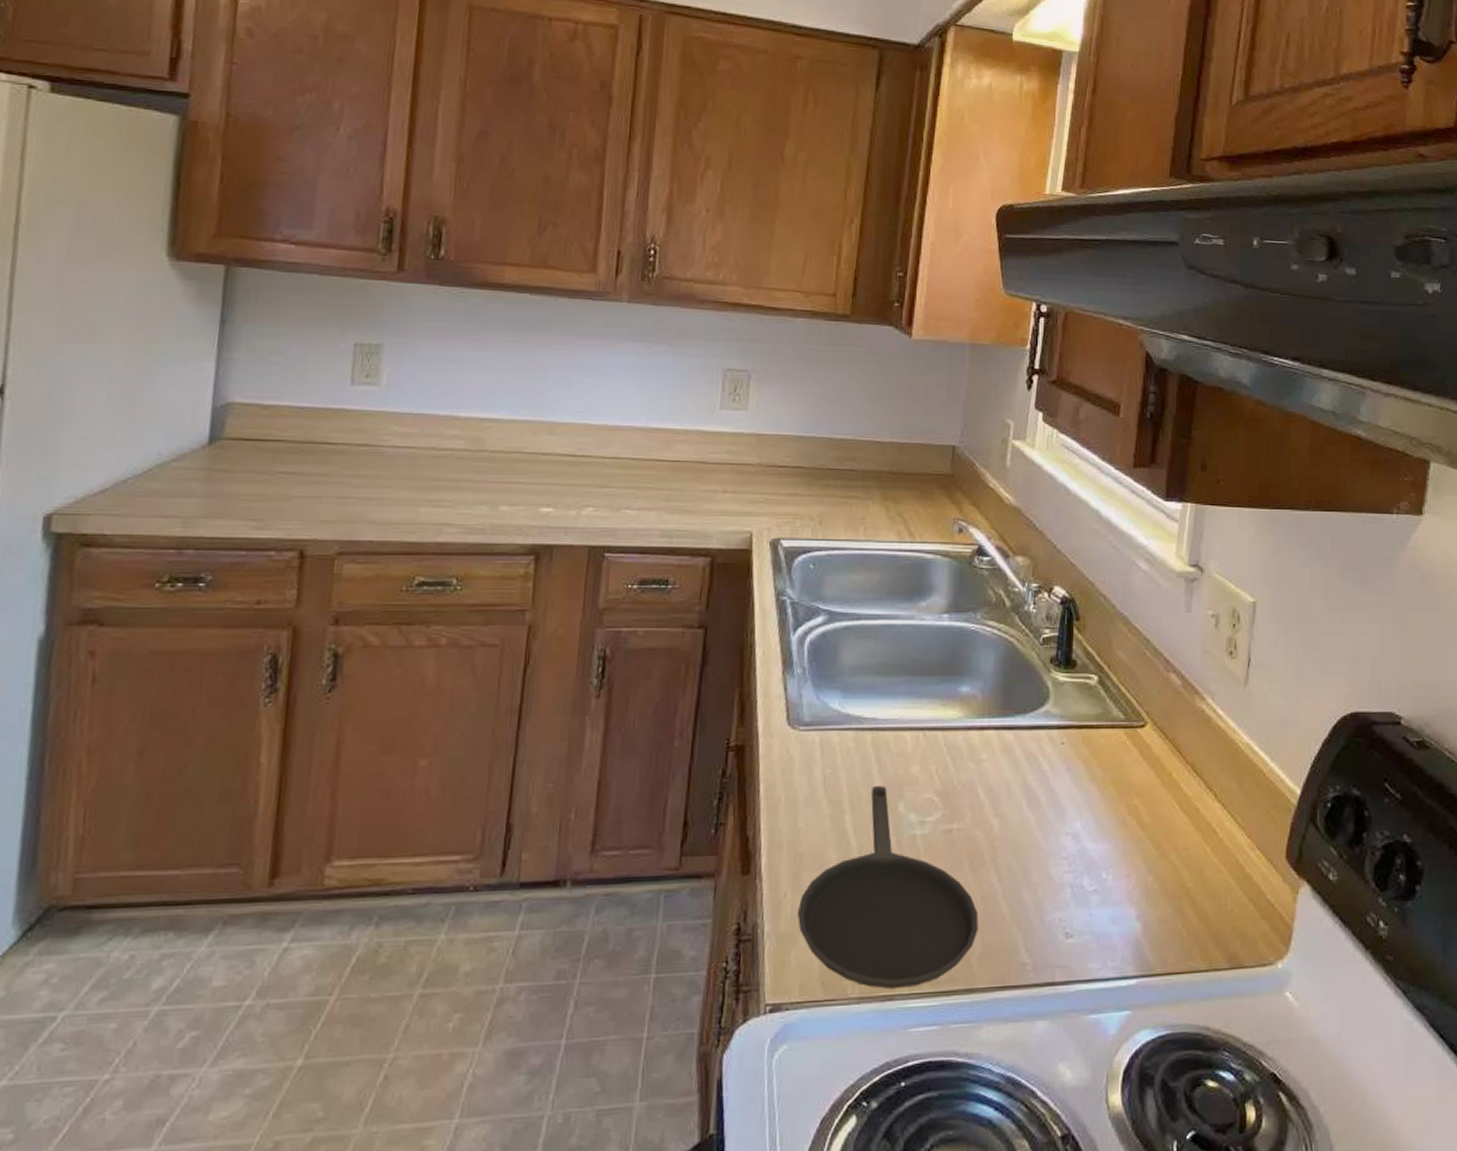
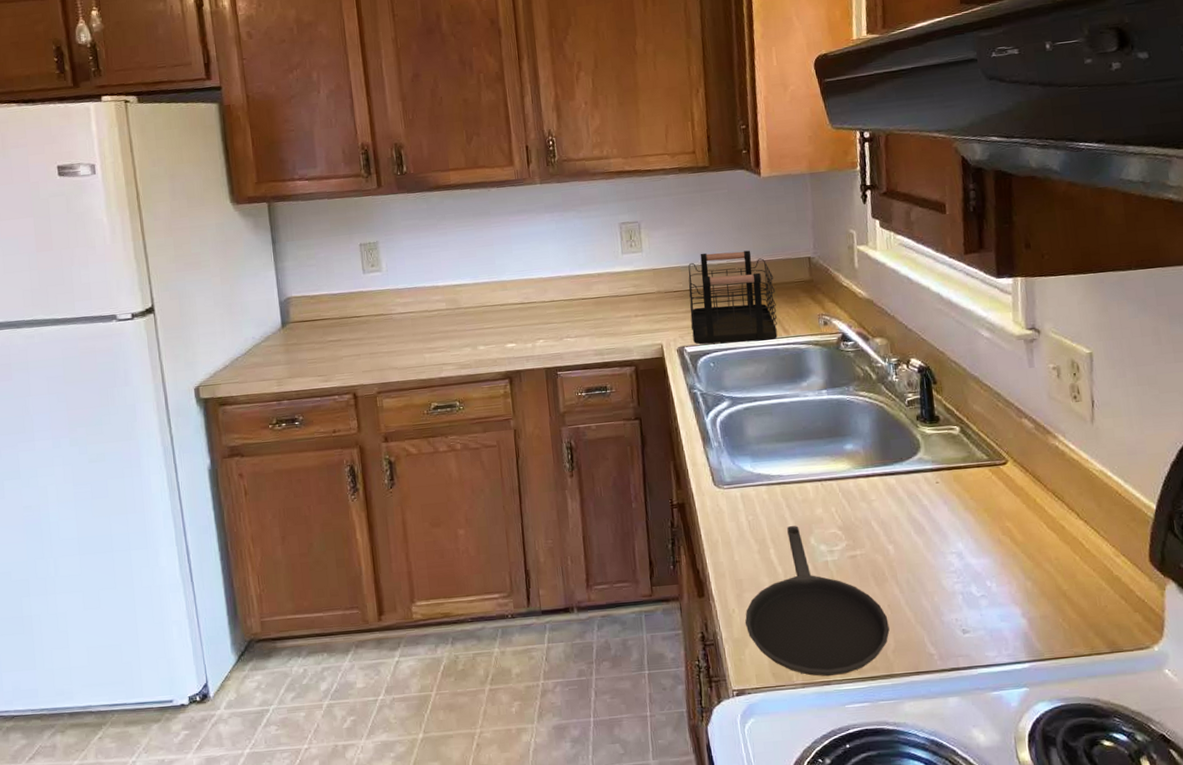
dish rack: none [793,422,907,543] -> present [688,250,778,344]

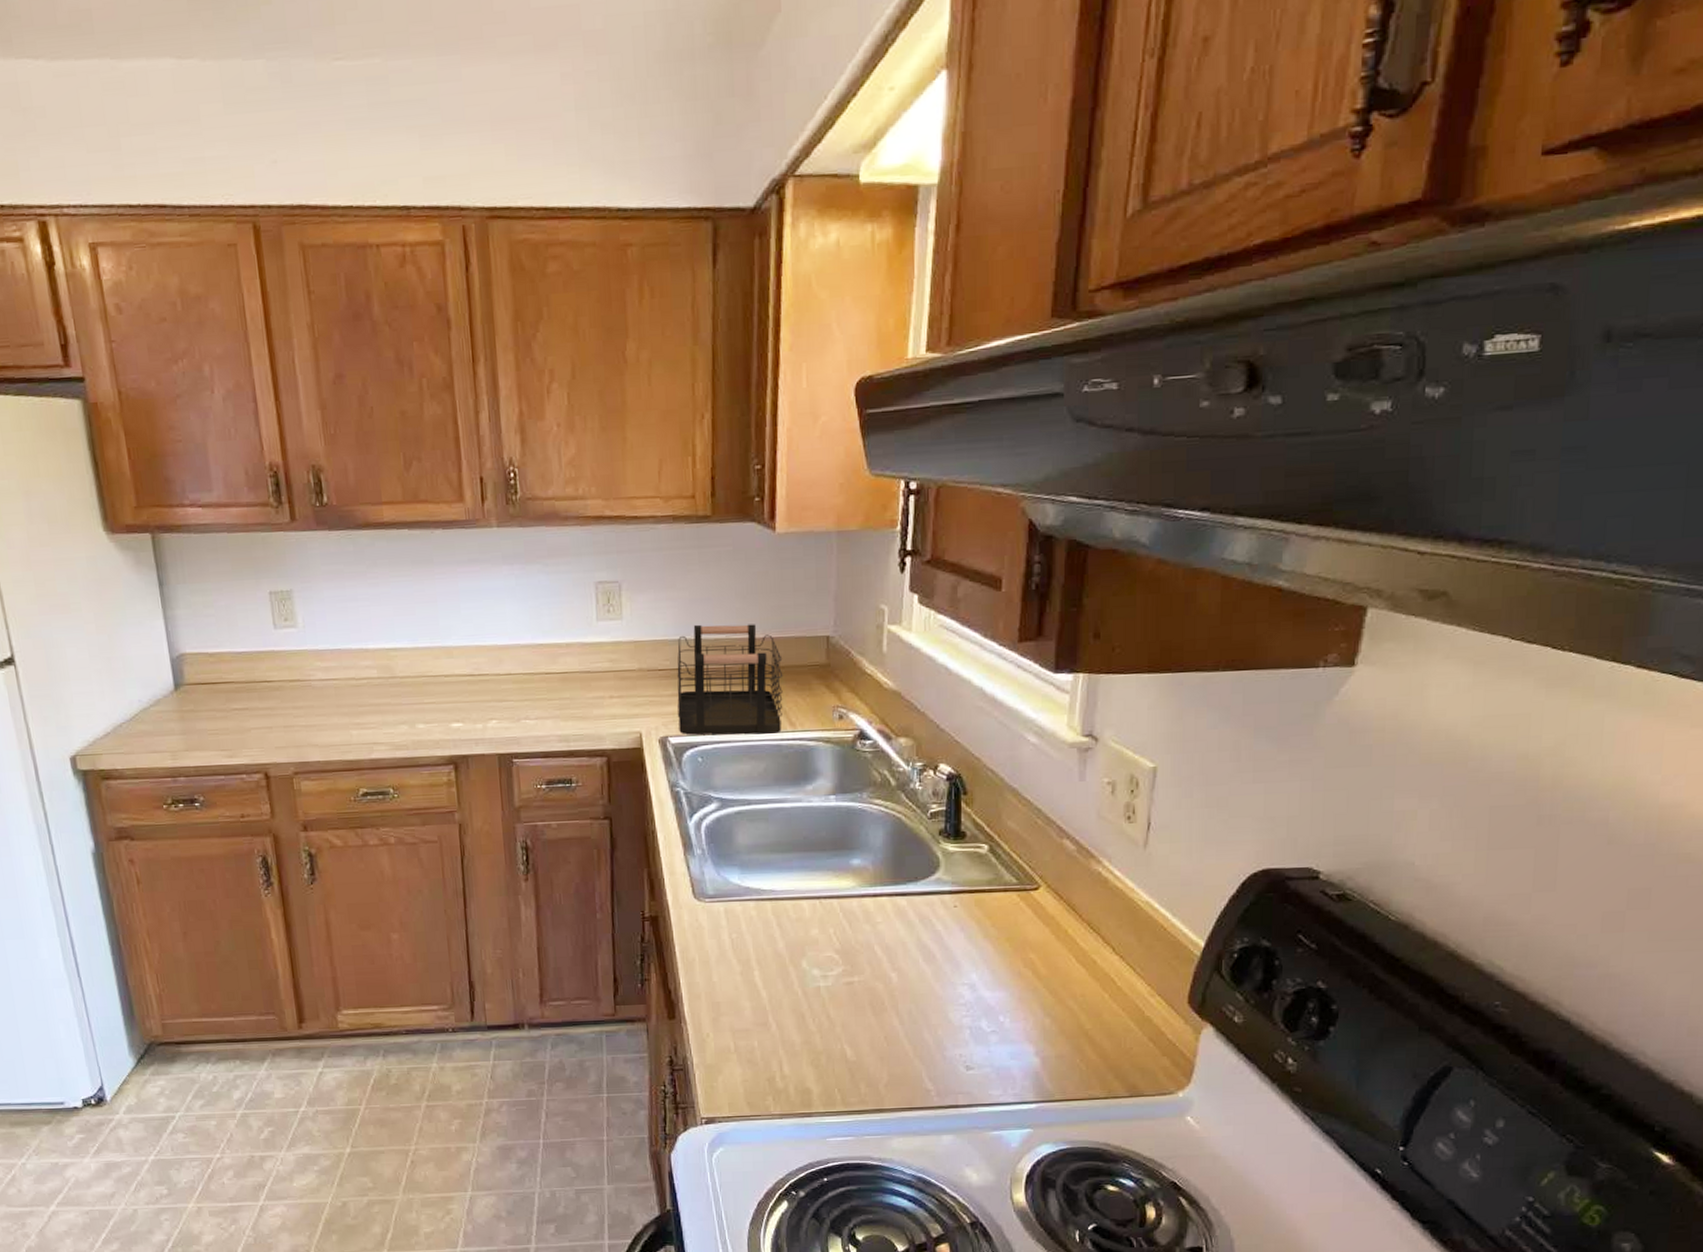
frying pan: present [745,526,890,677] -> none [721,947,884,1109]

